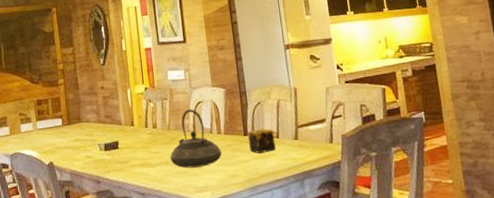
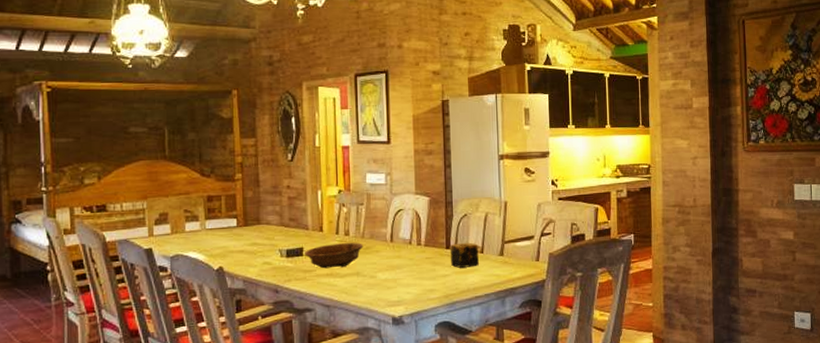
decorative bowl: none [120,134,170,160] -> present [304,243,364,269]
teapot: present [170,109,222,168] -> none [362,217,420,281]

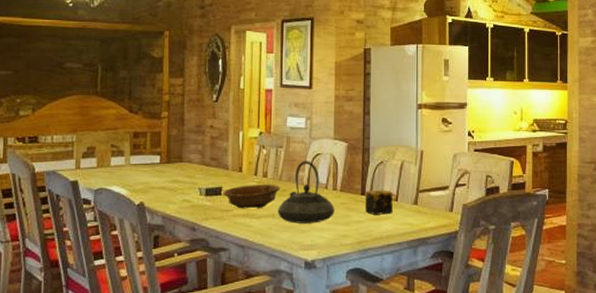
teapot: none [362,217,420,281] -> present [277,161,334,223]

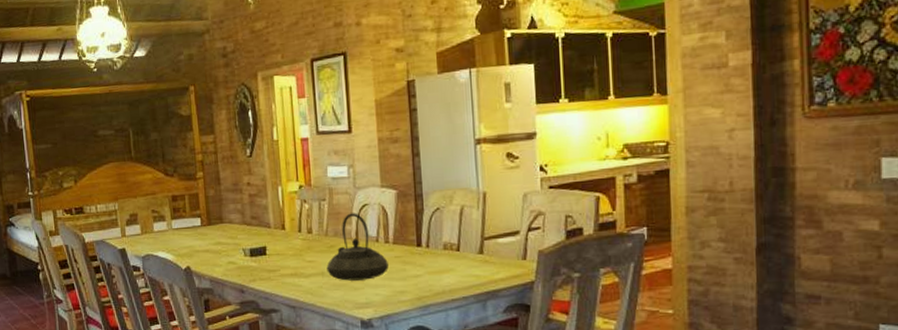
decorative bowl: present [223,185,281,209] -> none [268,241,328,268]
candle: present [364,189,393,215] -> none [421,239,455,268]

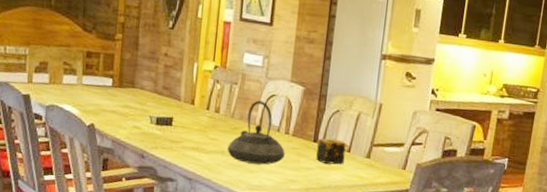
candle: none [421,239,455,268] -> present [316,138,346,165]

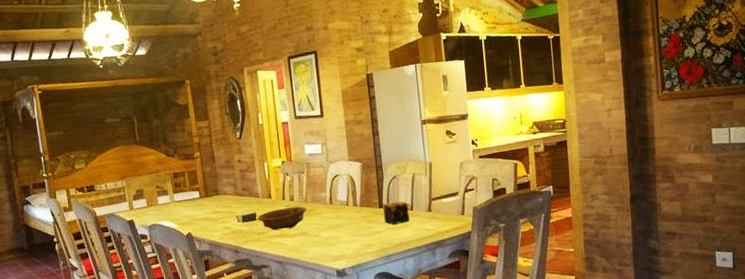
decorative bowl: none [173,118,232,144] -> present [257,206,307,231]
teapot: present [227,100,285,165] -> none [307,182,357,239]

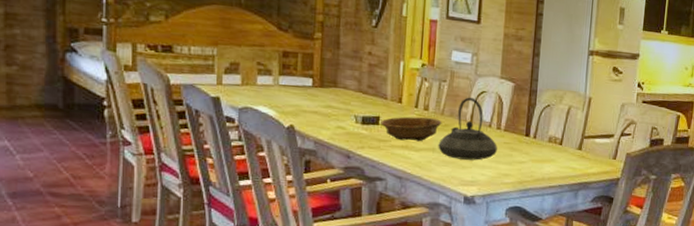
teapot: none [307,182,357,239] -> present [438,97,497,160]
candle: present [382,201,410,224] -> none [529,132,558,157]

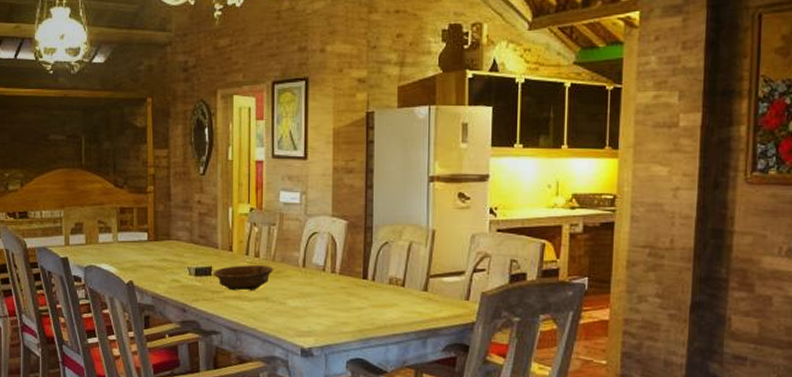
teapot: present [438,97,497,160] -> none [271,240,333,308]

